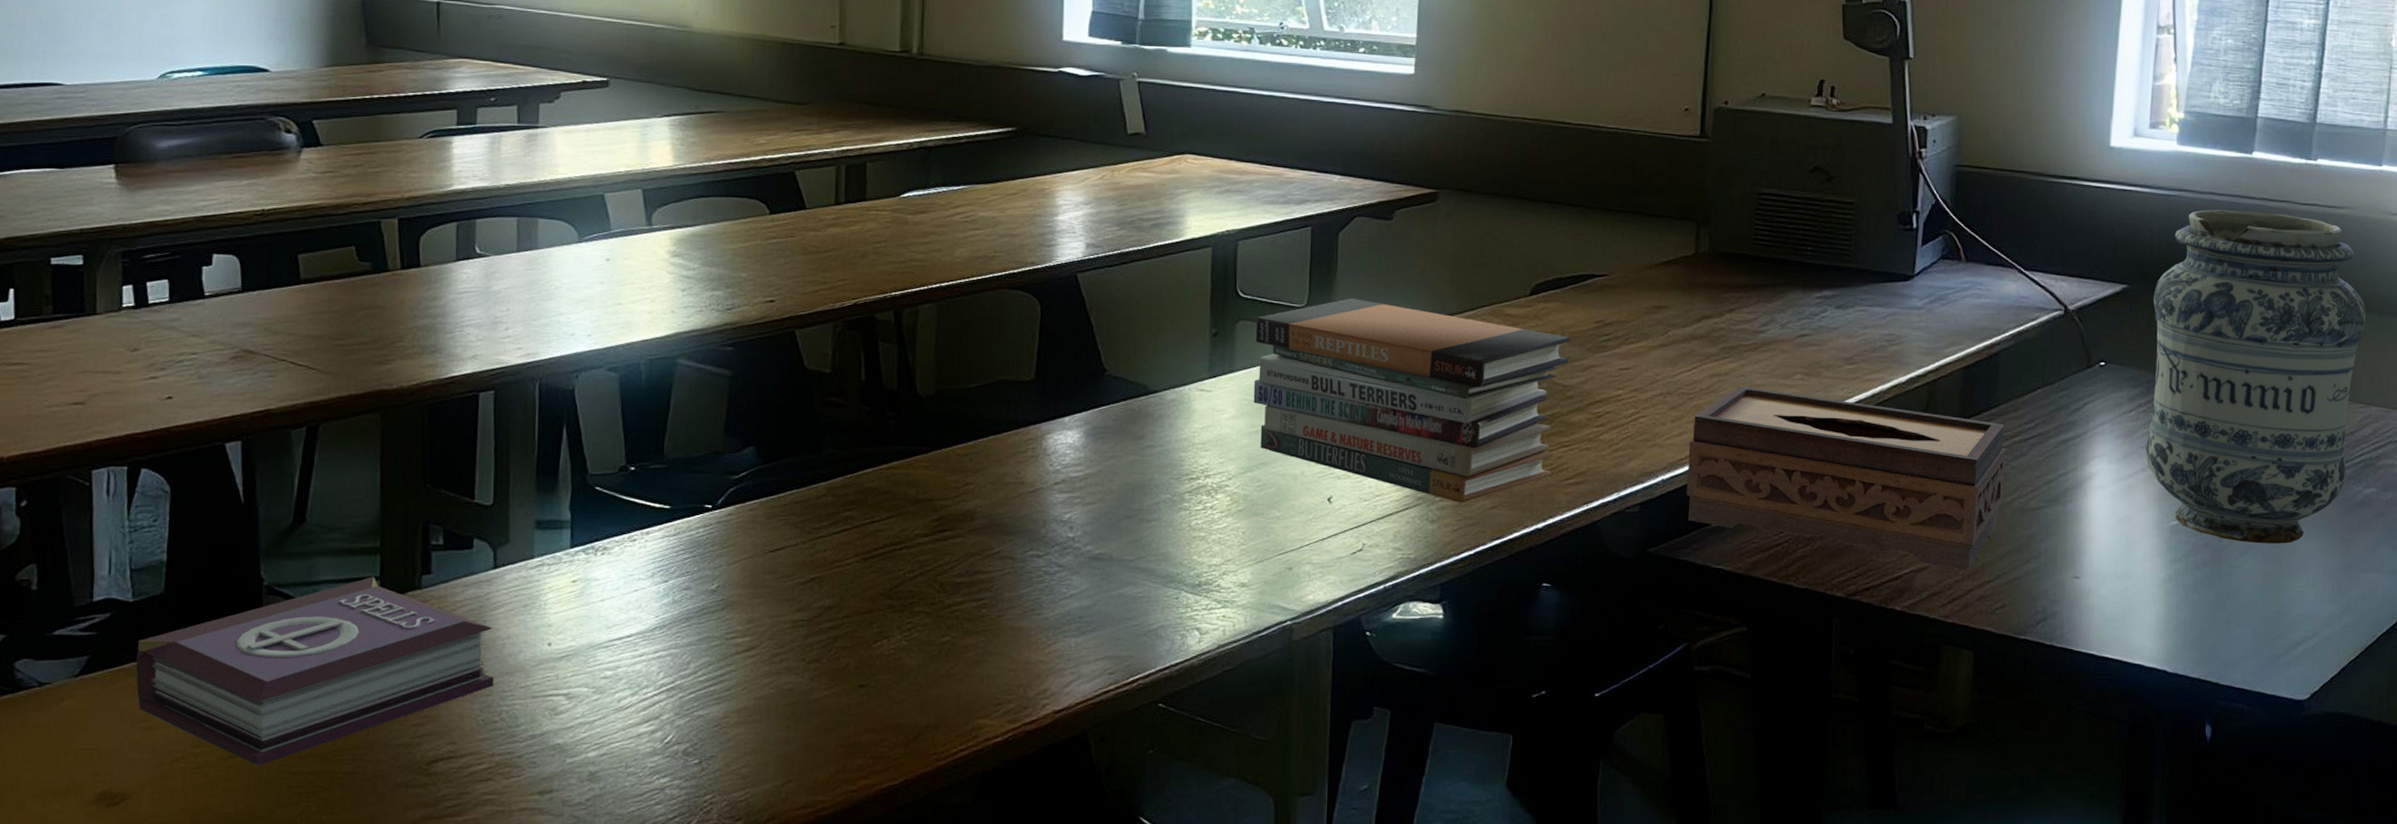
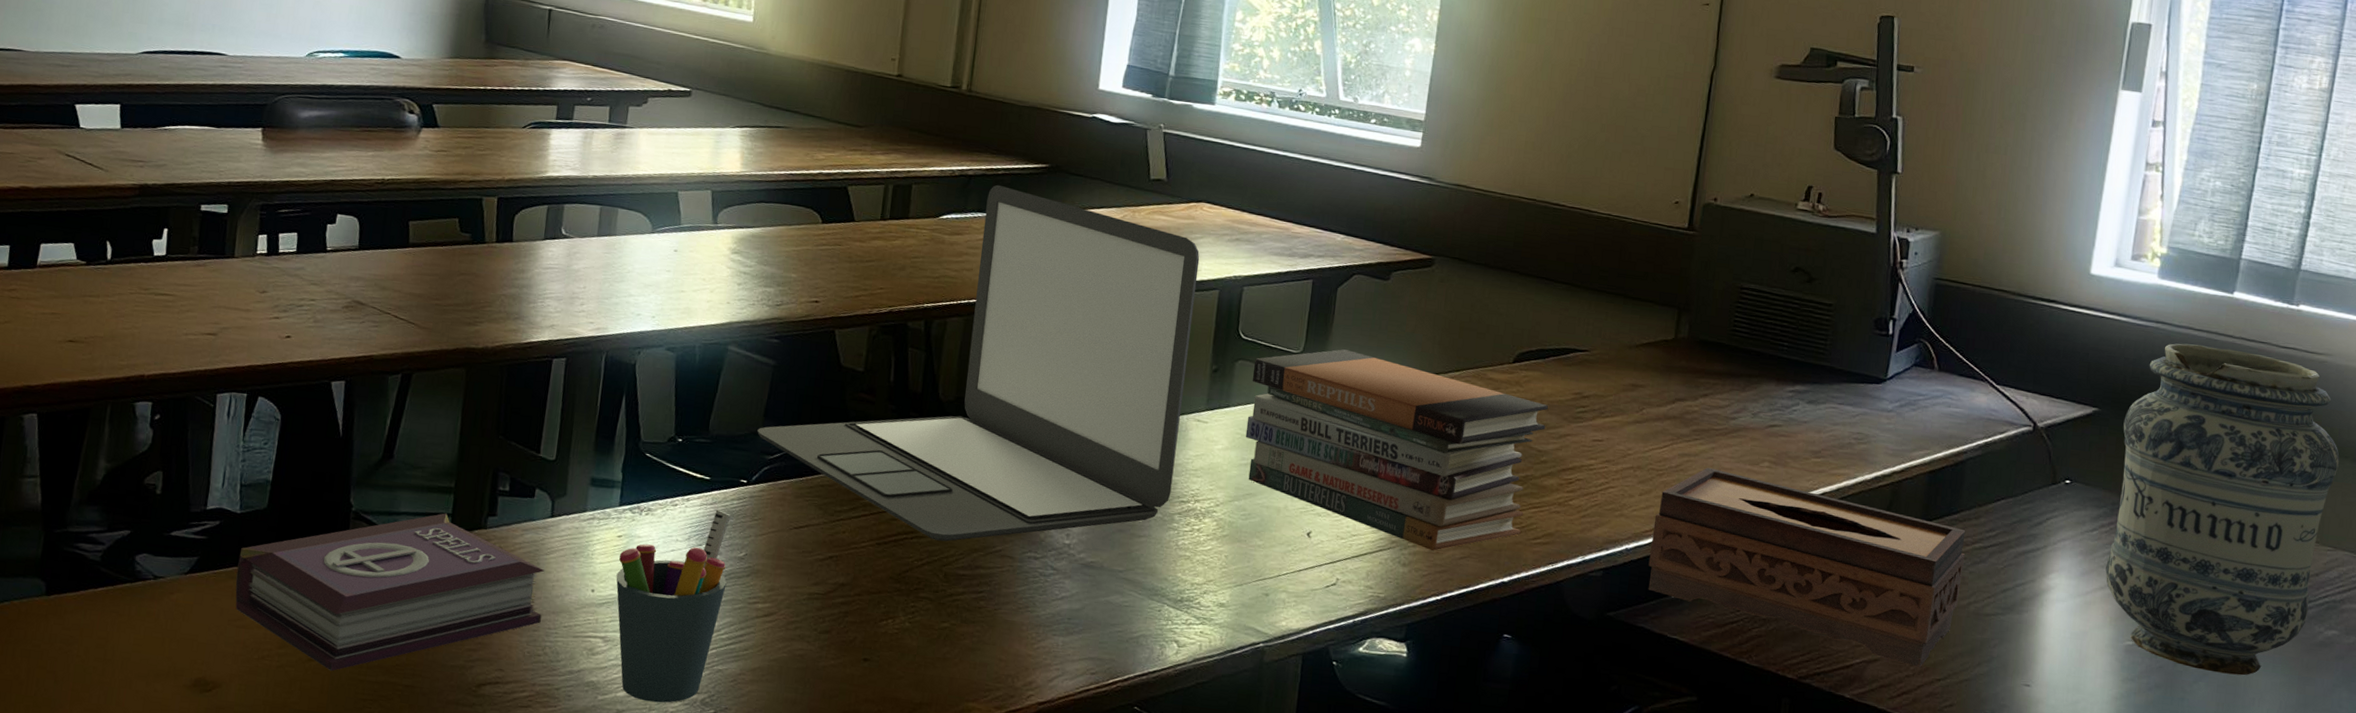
pen holder: none [574,540,700,759] -> present [616,509,731,703]
laptop: none [718,154,1188,549] -> present [757,184,1200,542]

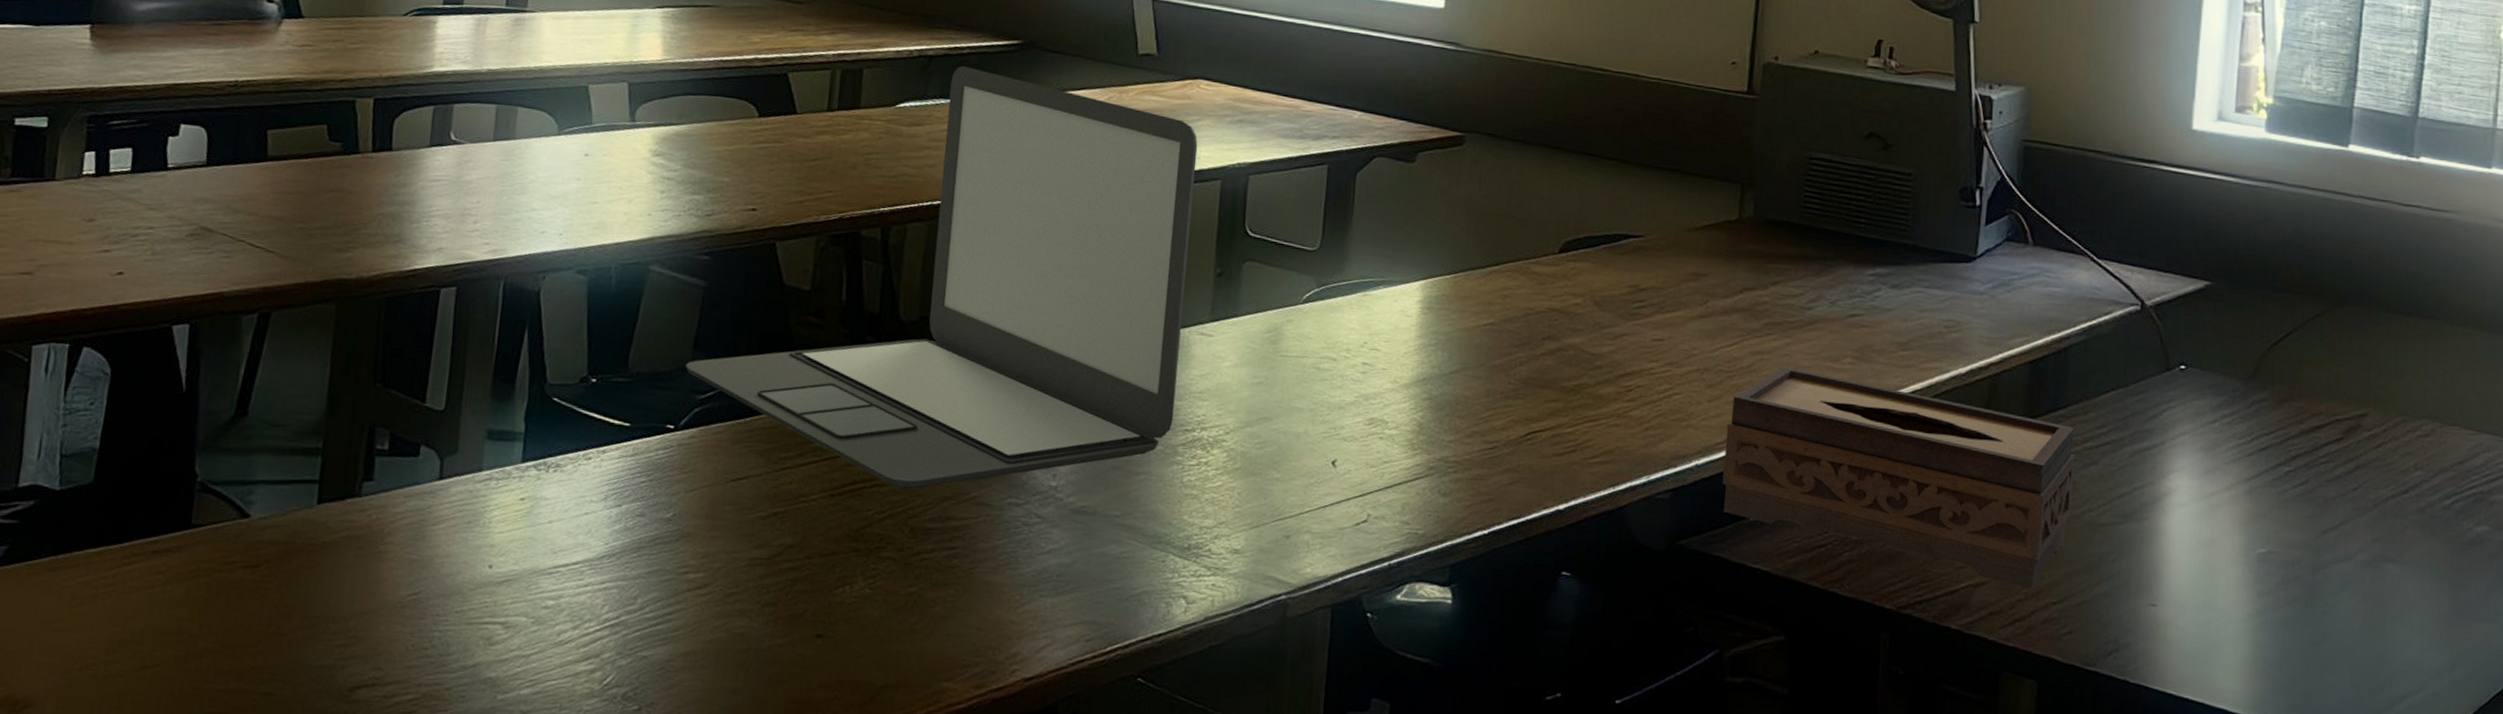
book: present [235,513,545,672] -> none [52,479,433,680]
pen holder: present [616,509,731,703] -> none [518,462,655,700]
book stack: present [1245,349,1548,551] -> none [1257,244,1601,476]
vase: present [2105,343,2340,676] -> none [2231,204,2476,583]

